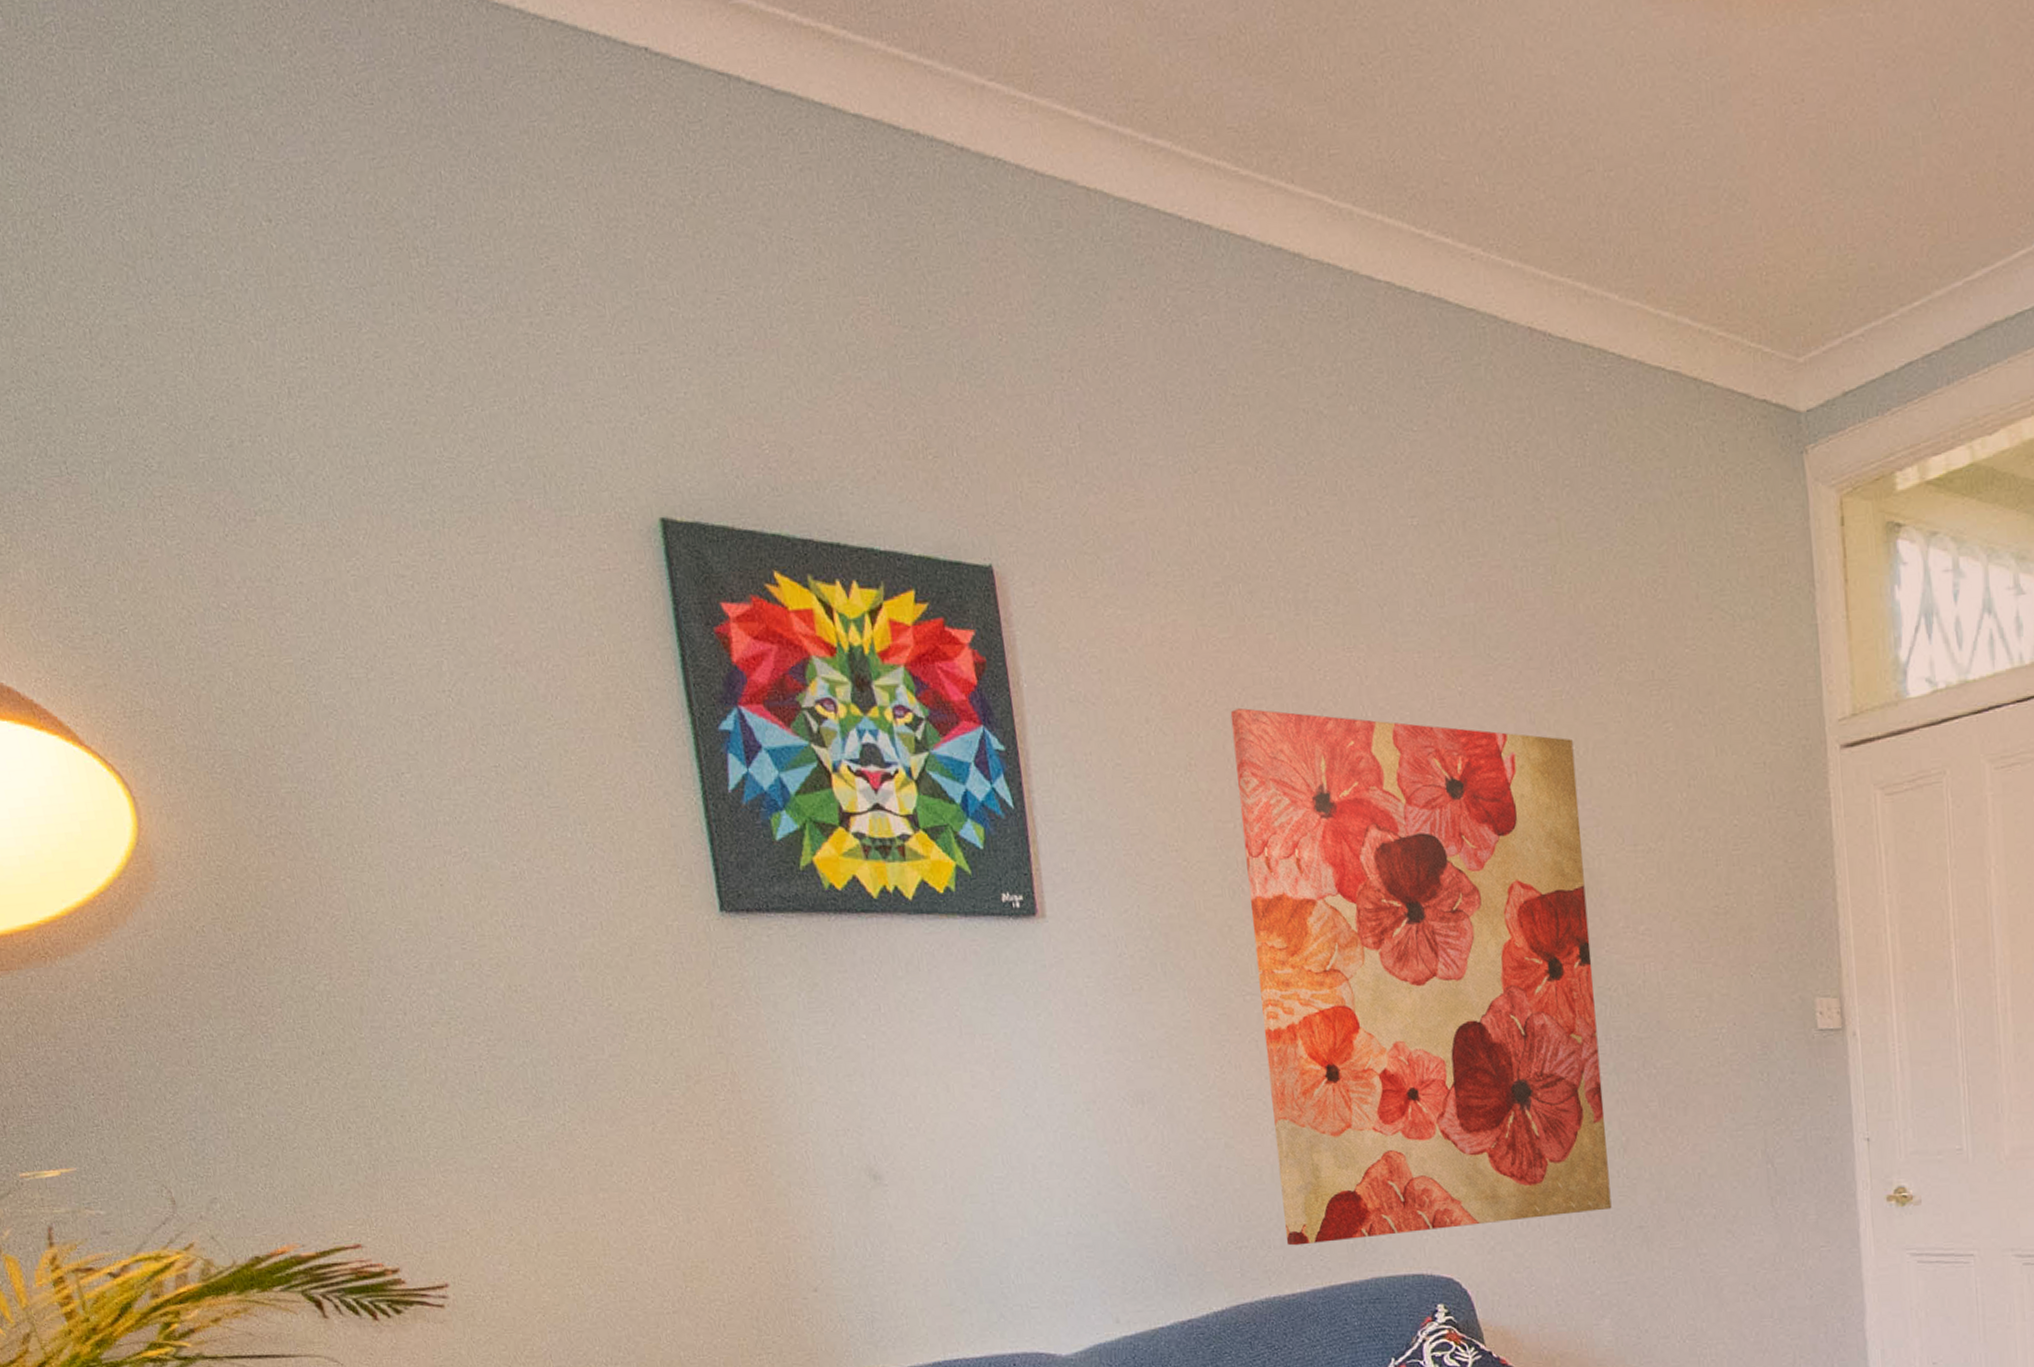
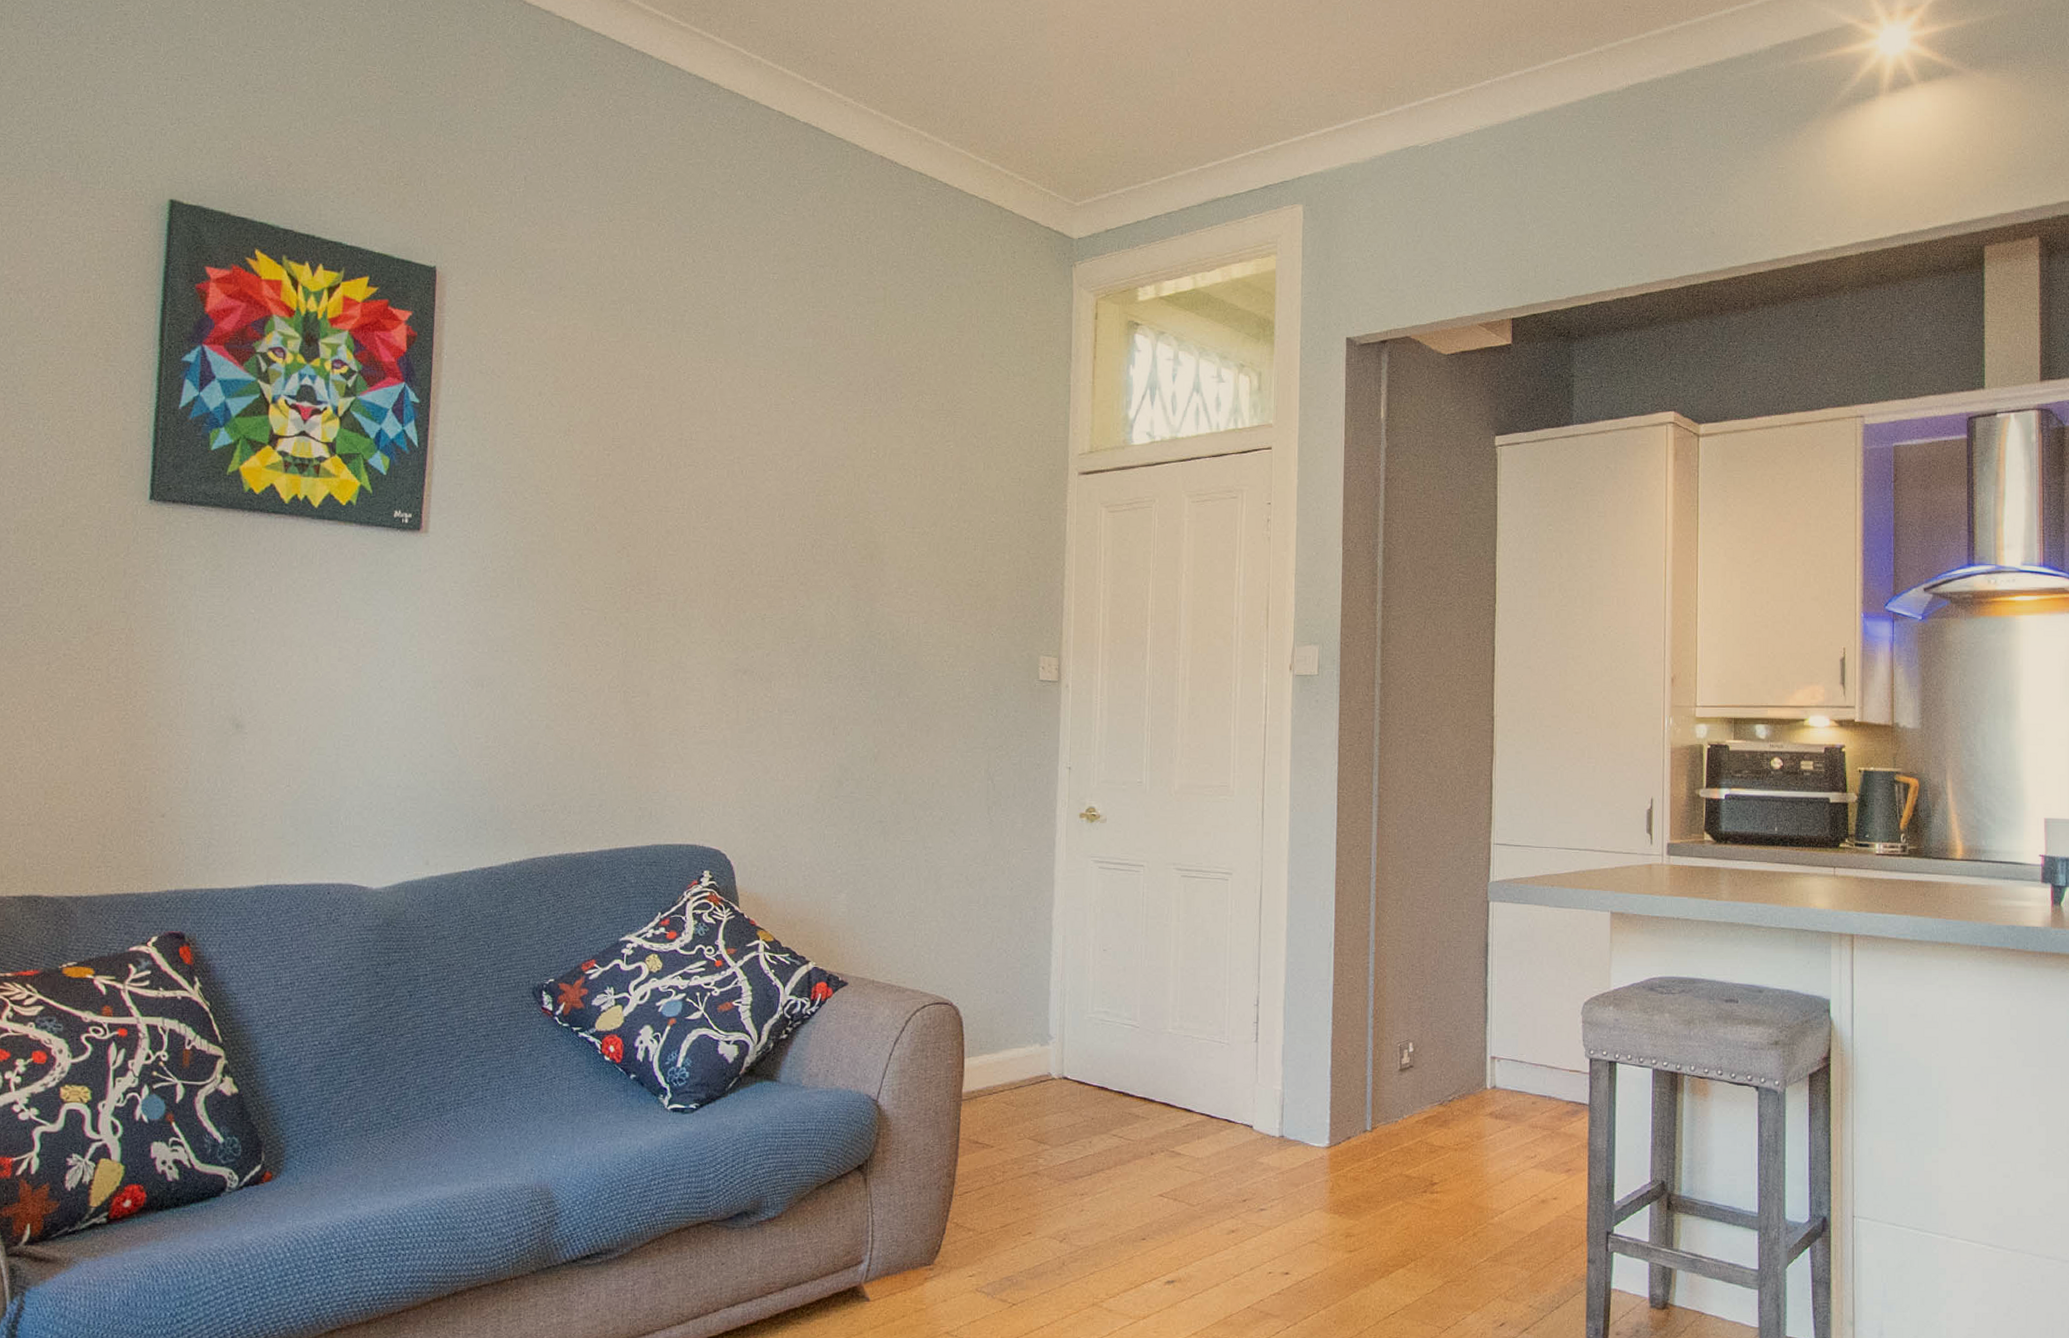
wall art: present [1230,707,1612,1246] -> none [584,393,875,813]

